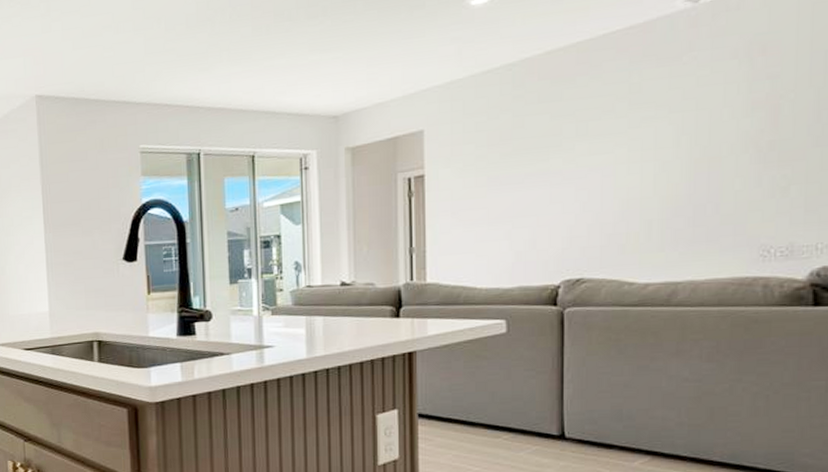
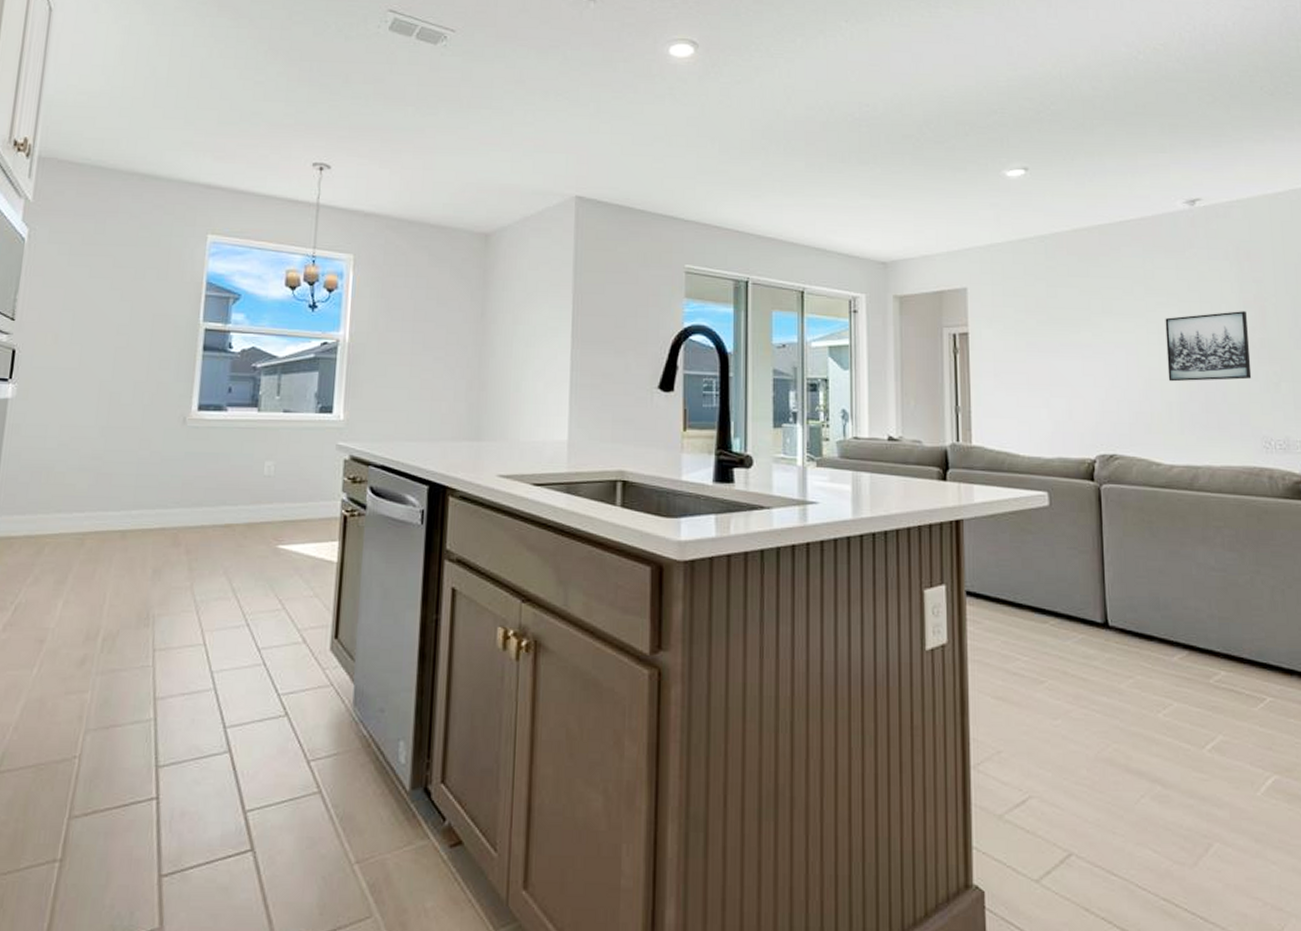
wall art: none [650,113,755,199] -> present [1165,311,1252,382]

